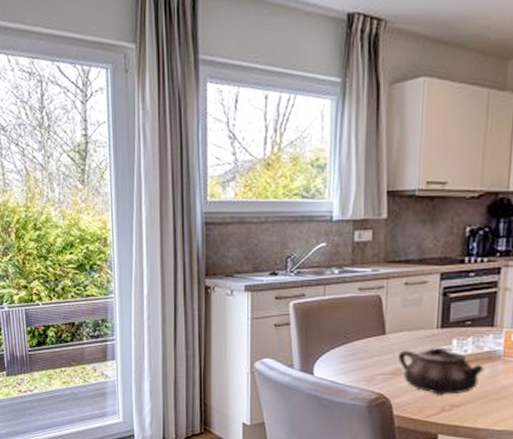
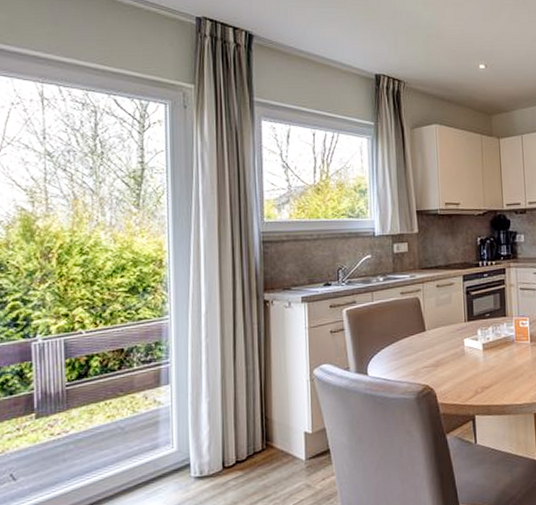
teapot: present [399,346,484,396] -> none [438,337,504,380]

